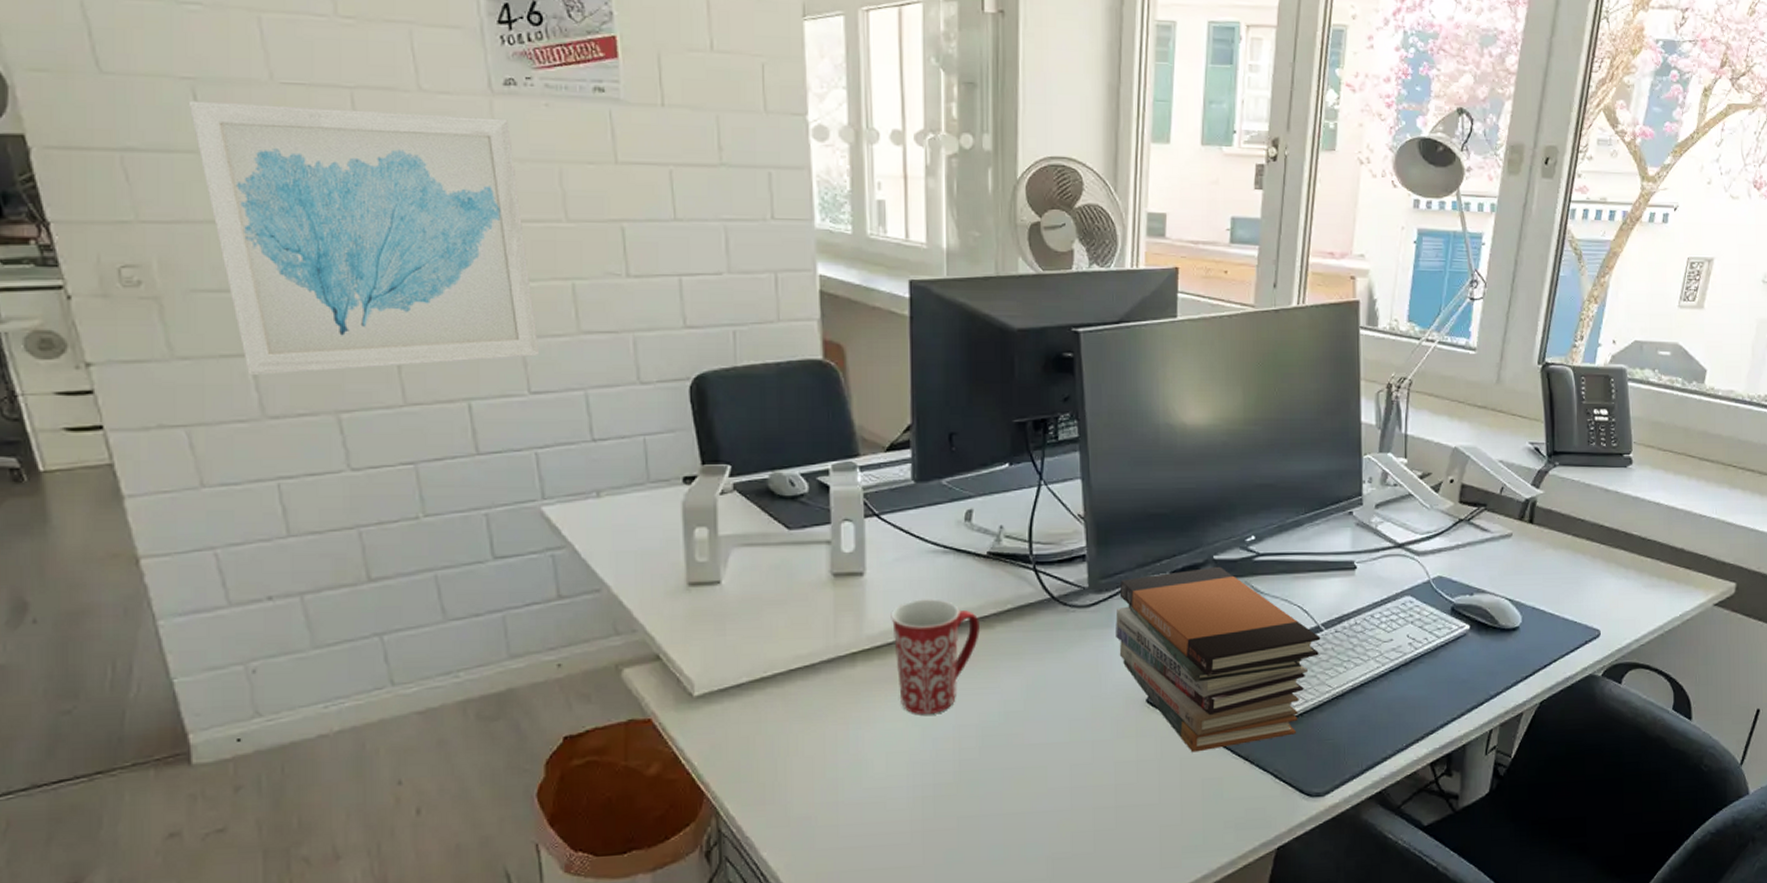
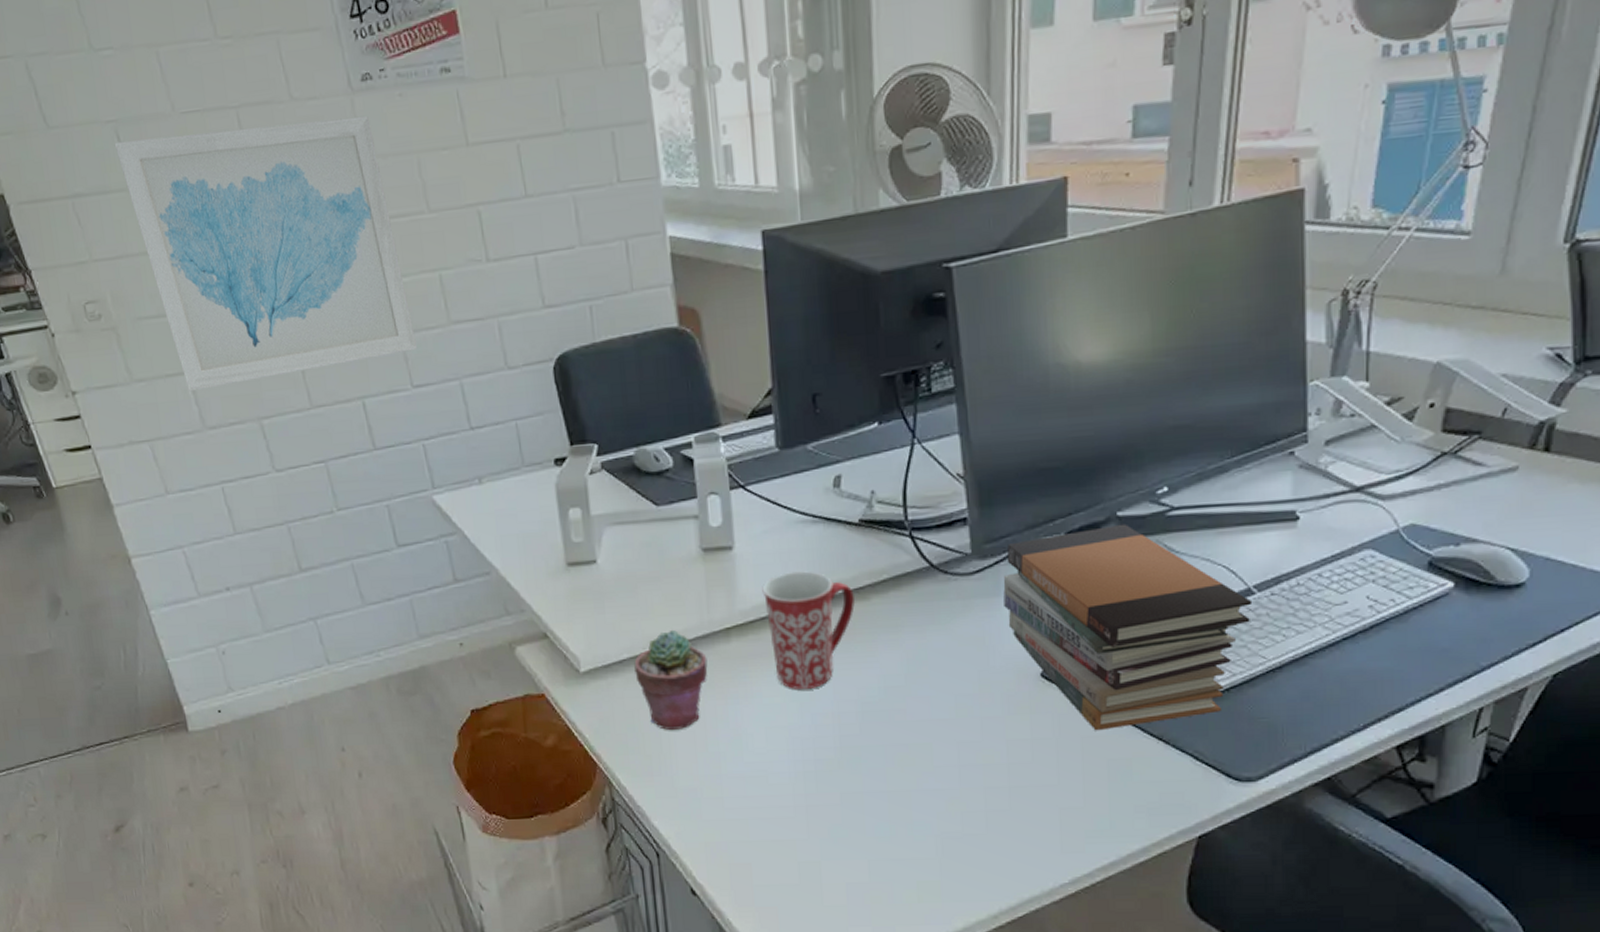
potted succulent: none [753,654,831,756] -> present [634,630,708,730]

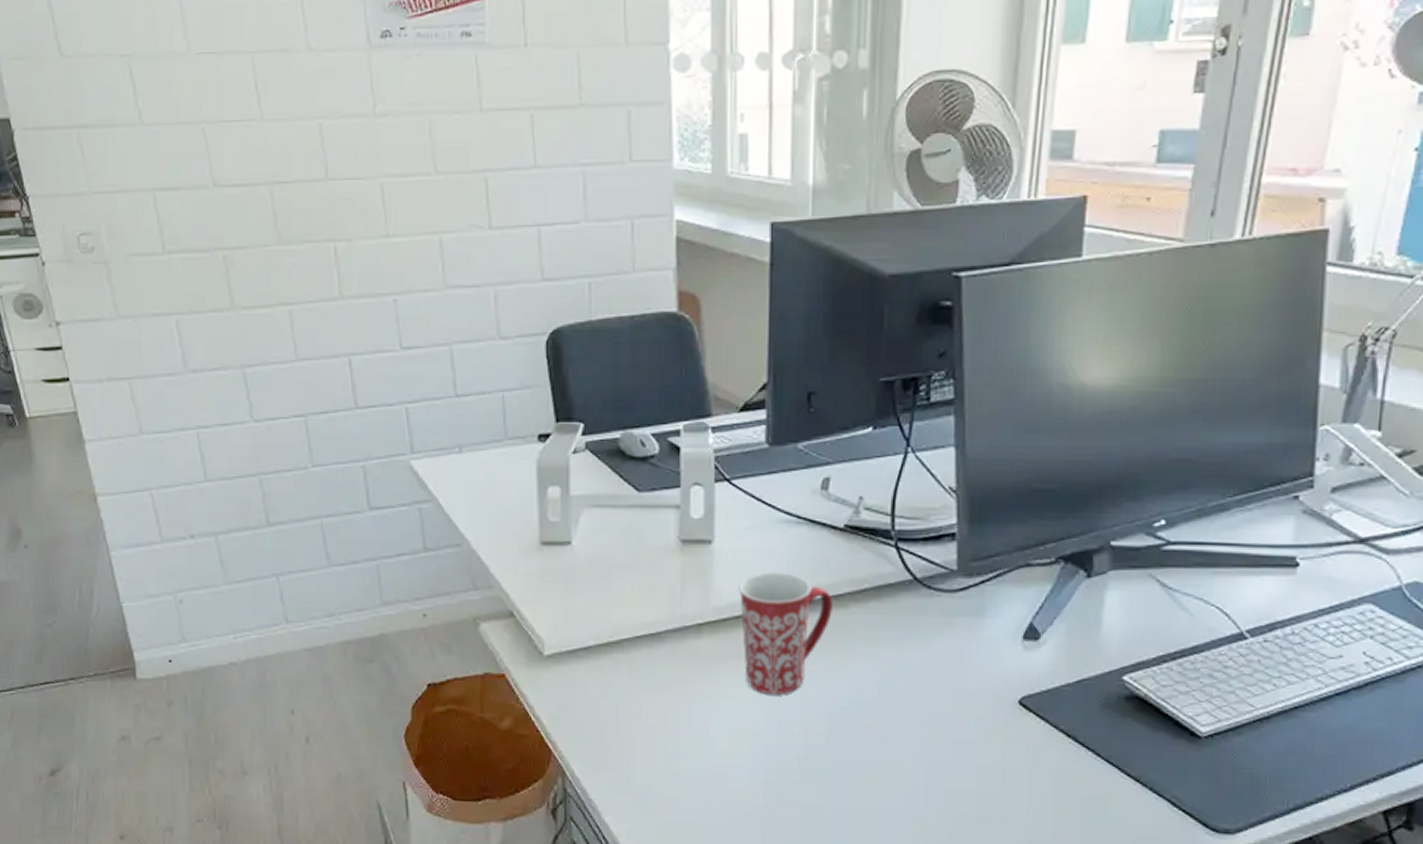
wall art: present [114,115,418,392] -> none [126,72,411,333]
potted succulent: present [634,630,708,730] -> none [600,621,675,724]
book stack: present [1003,523,1253,731] -> none [986,554,1244,766]

